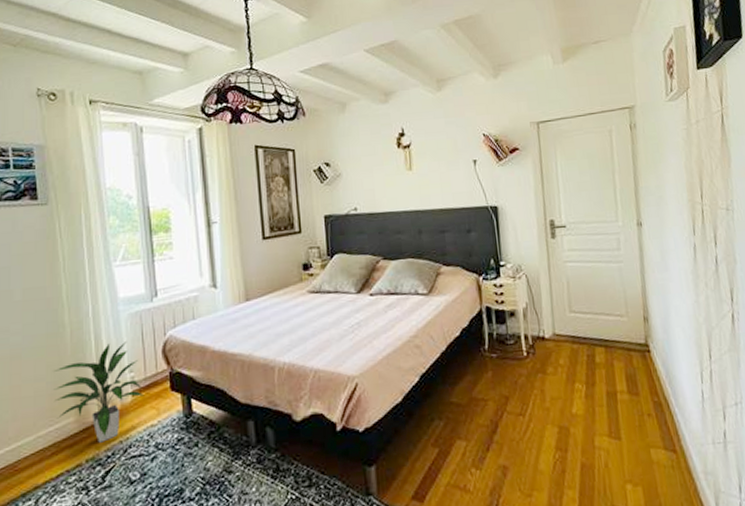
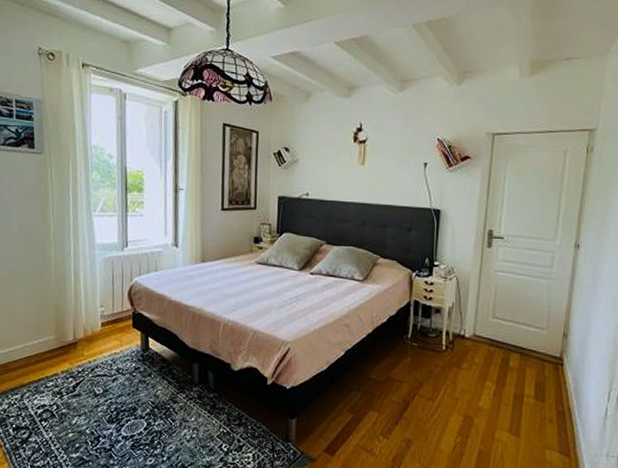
indoor plant: present [53,342,144,443] -> none [39,280,111,360]

